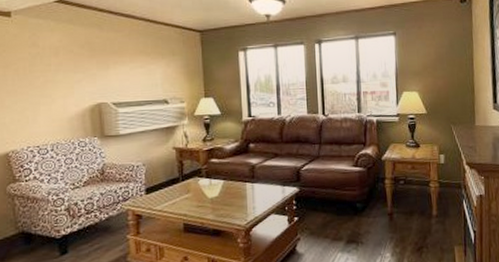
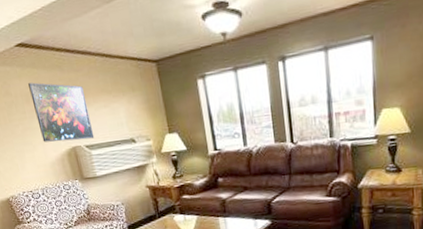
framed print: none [61,37,124,97] -> present [28,82,95,142]

